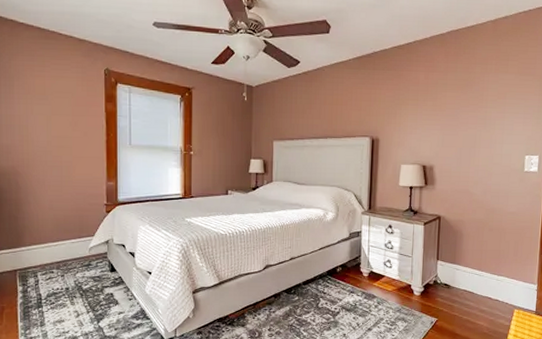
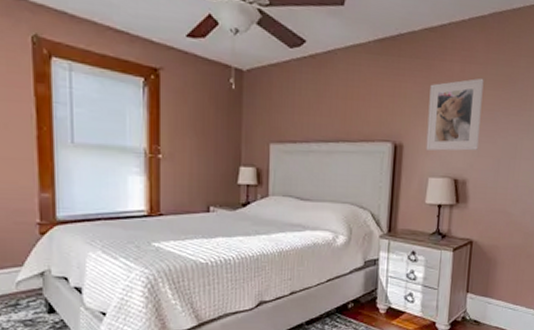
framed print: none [398,83,445,143] -> present [425,78,484,151]

